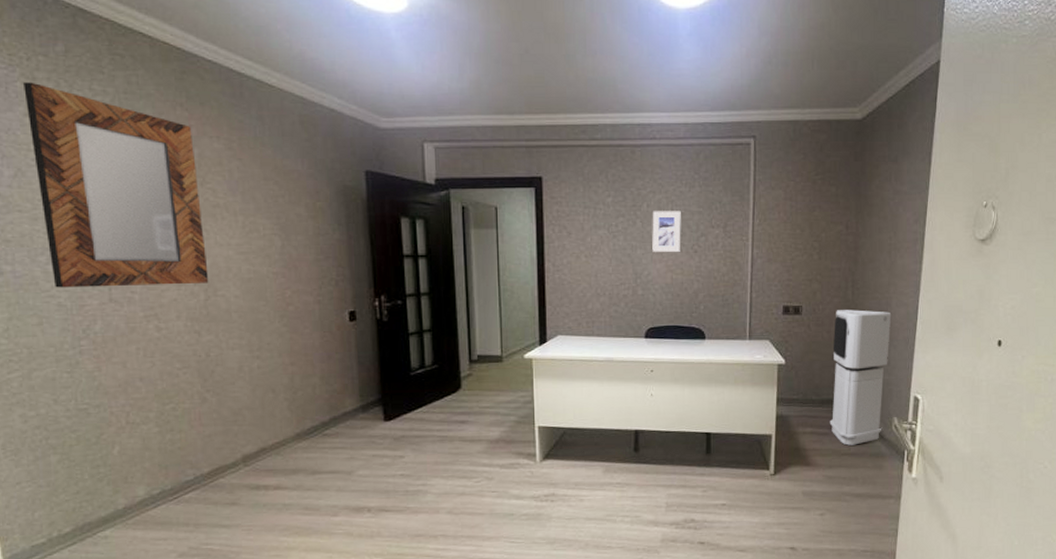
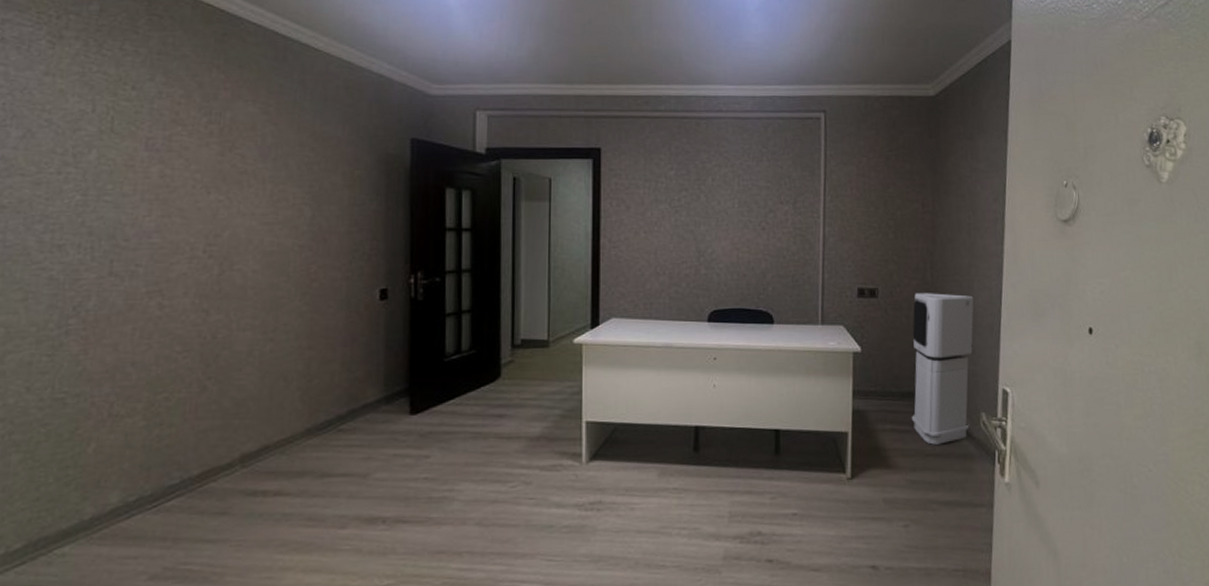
home mirror: present [24,82,209,288] -> none [47,40,227,259]
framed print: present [652,211,681,252] -> none [717,185,748,229]

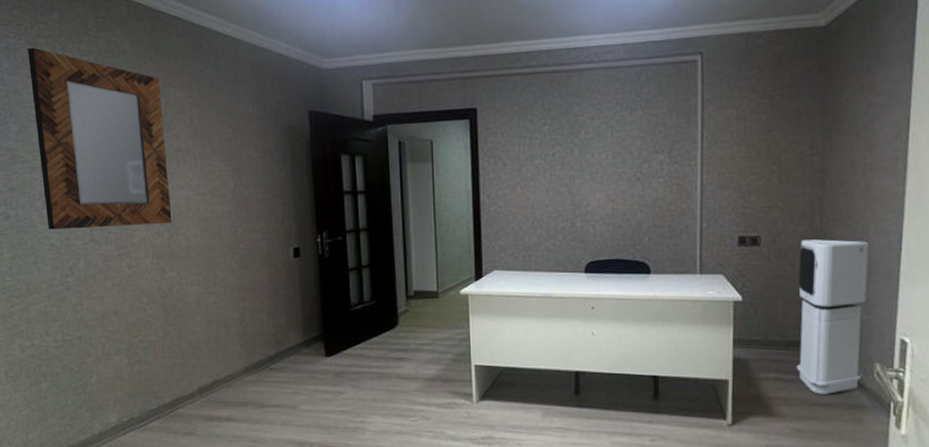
home mirror: none [47,40,227,259] -> present [28,47,172,230]

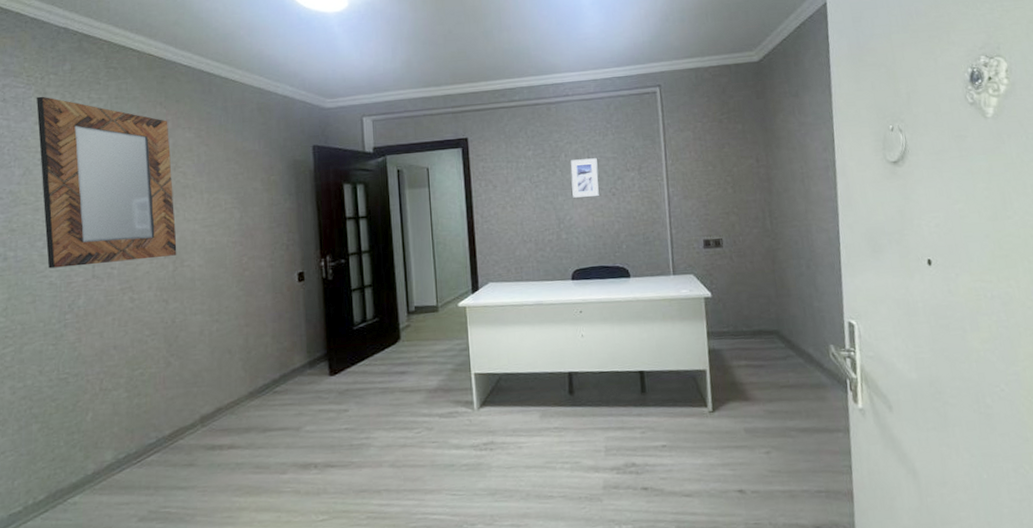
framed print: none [591,137,622,181] -> present [571,158,599,198]
air purifier: present [796,239,869,395] -> none [756,238,821,377]

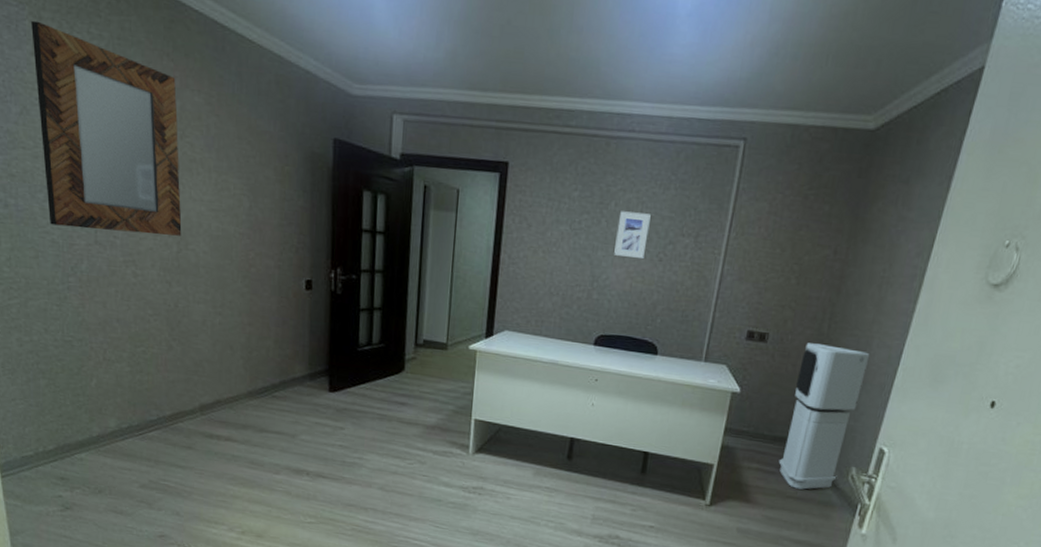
air purifier: none [756,238,821,377] -> present [778,343,870,490]

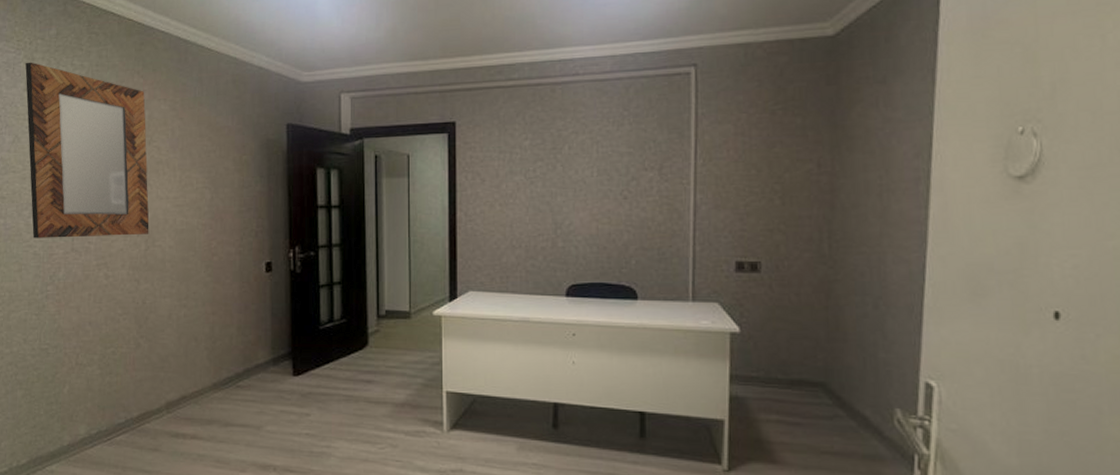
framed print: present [614,211,651,258] -> none [574,152,608,199]
air purifier: present [778,343,870,490] -> none [802,267,887,442]

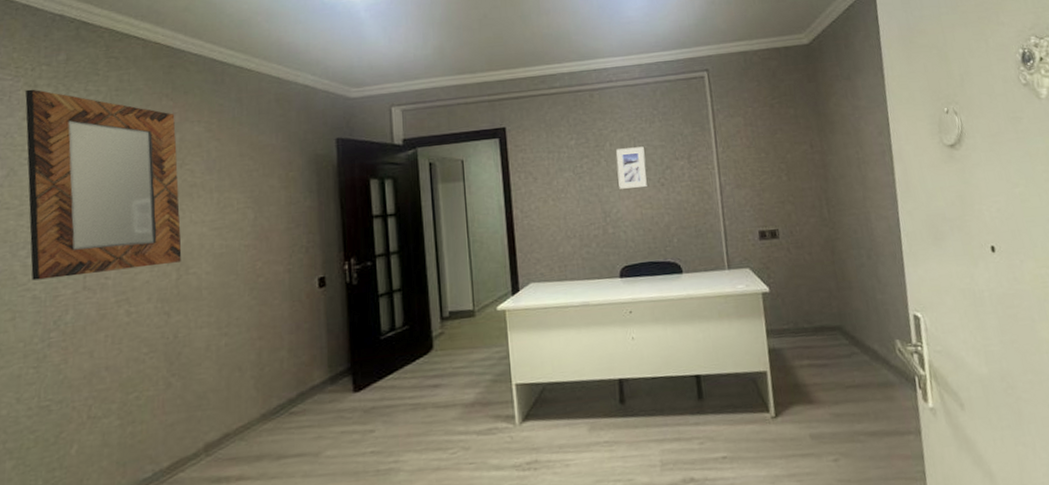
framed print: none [574,152,608,199] -> present [616,146,647,189]

